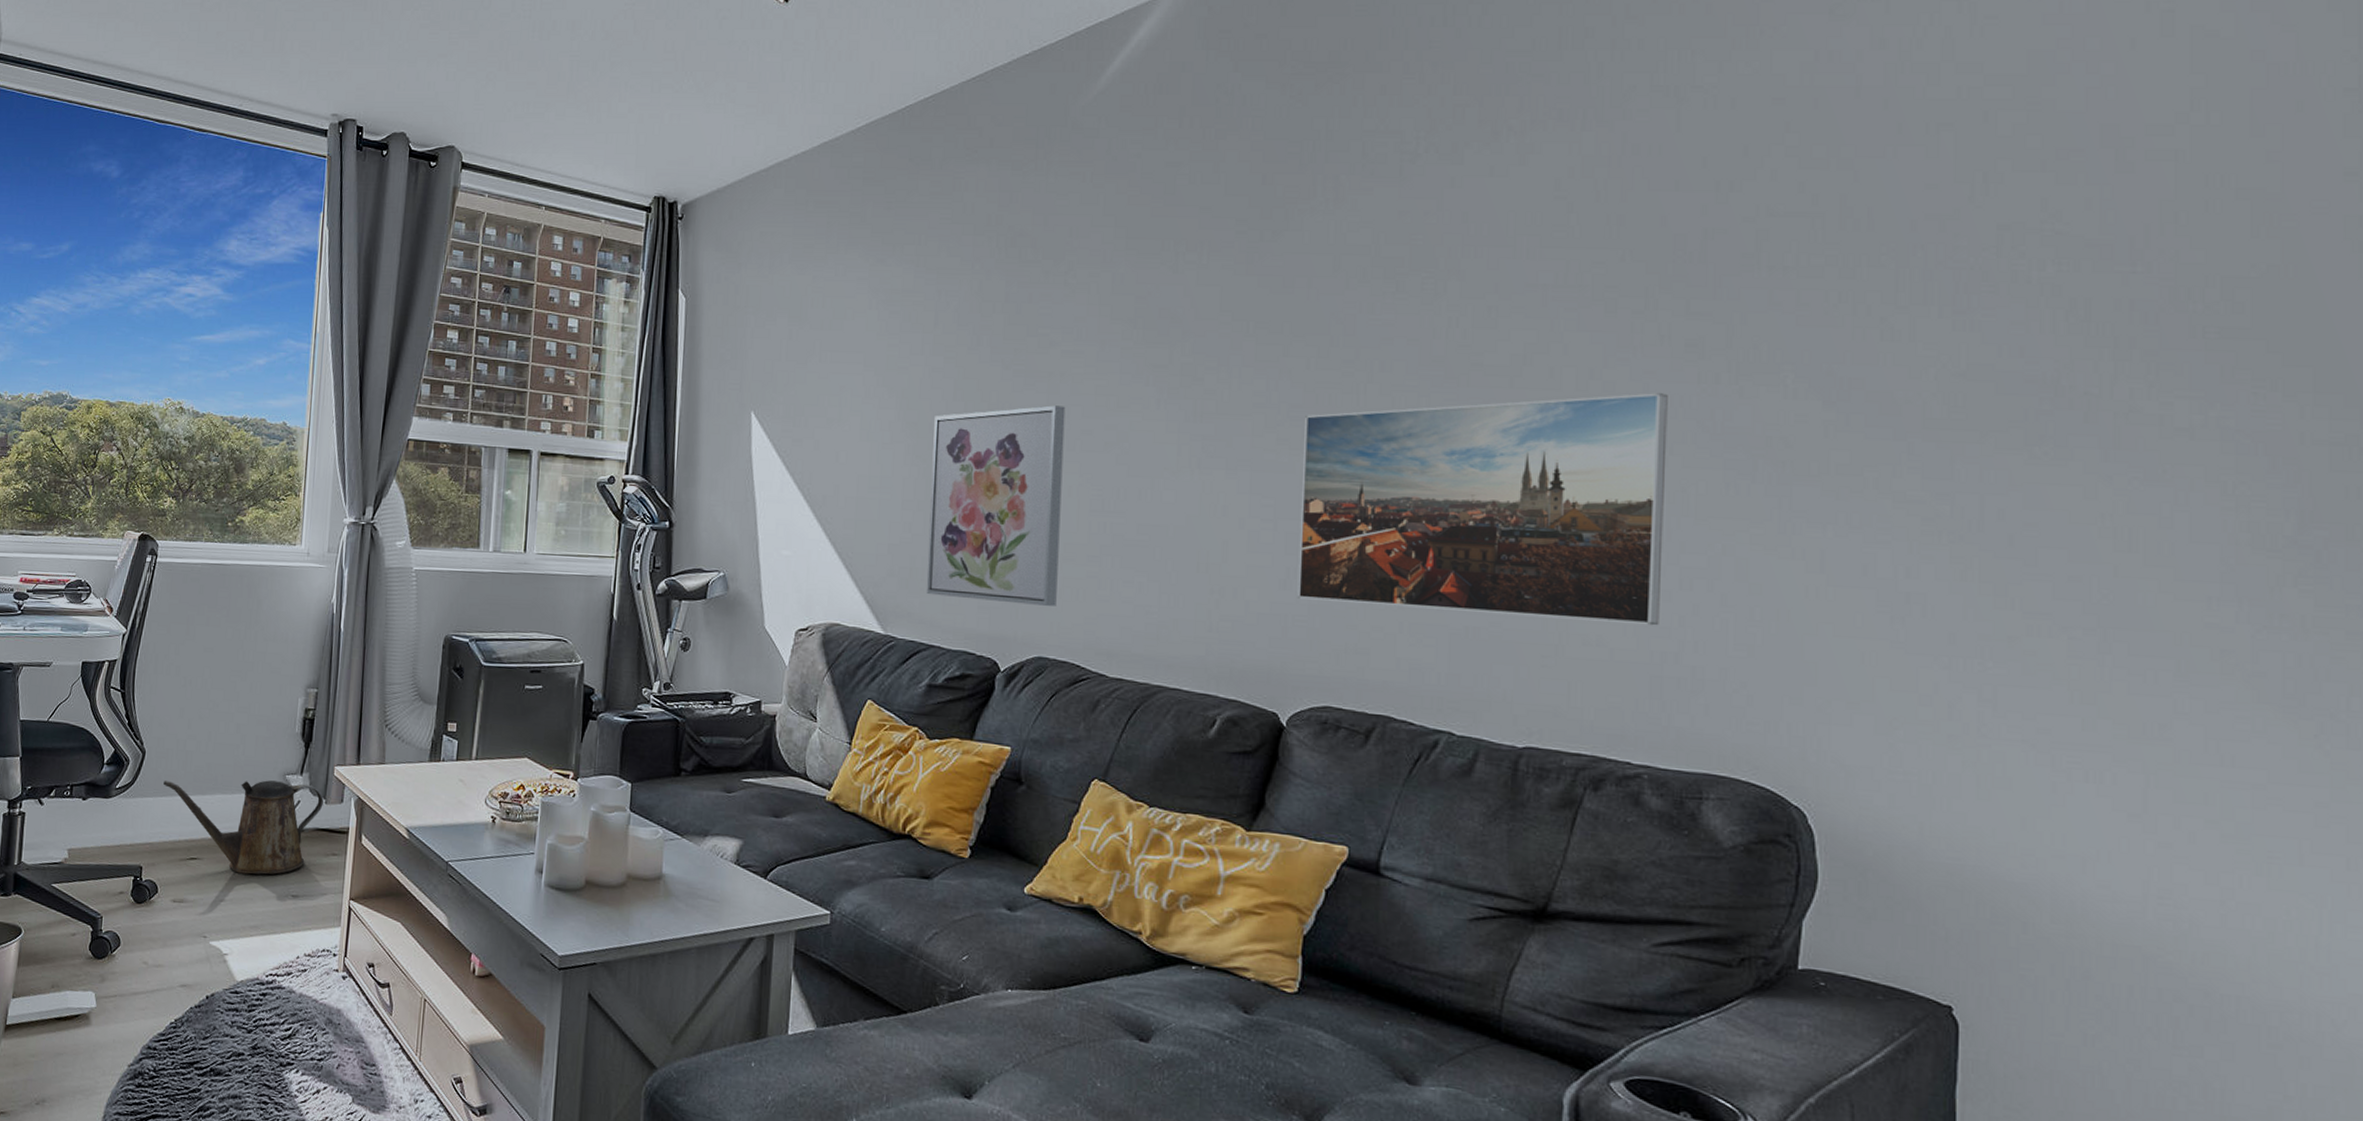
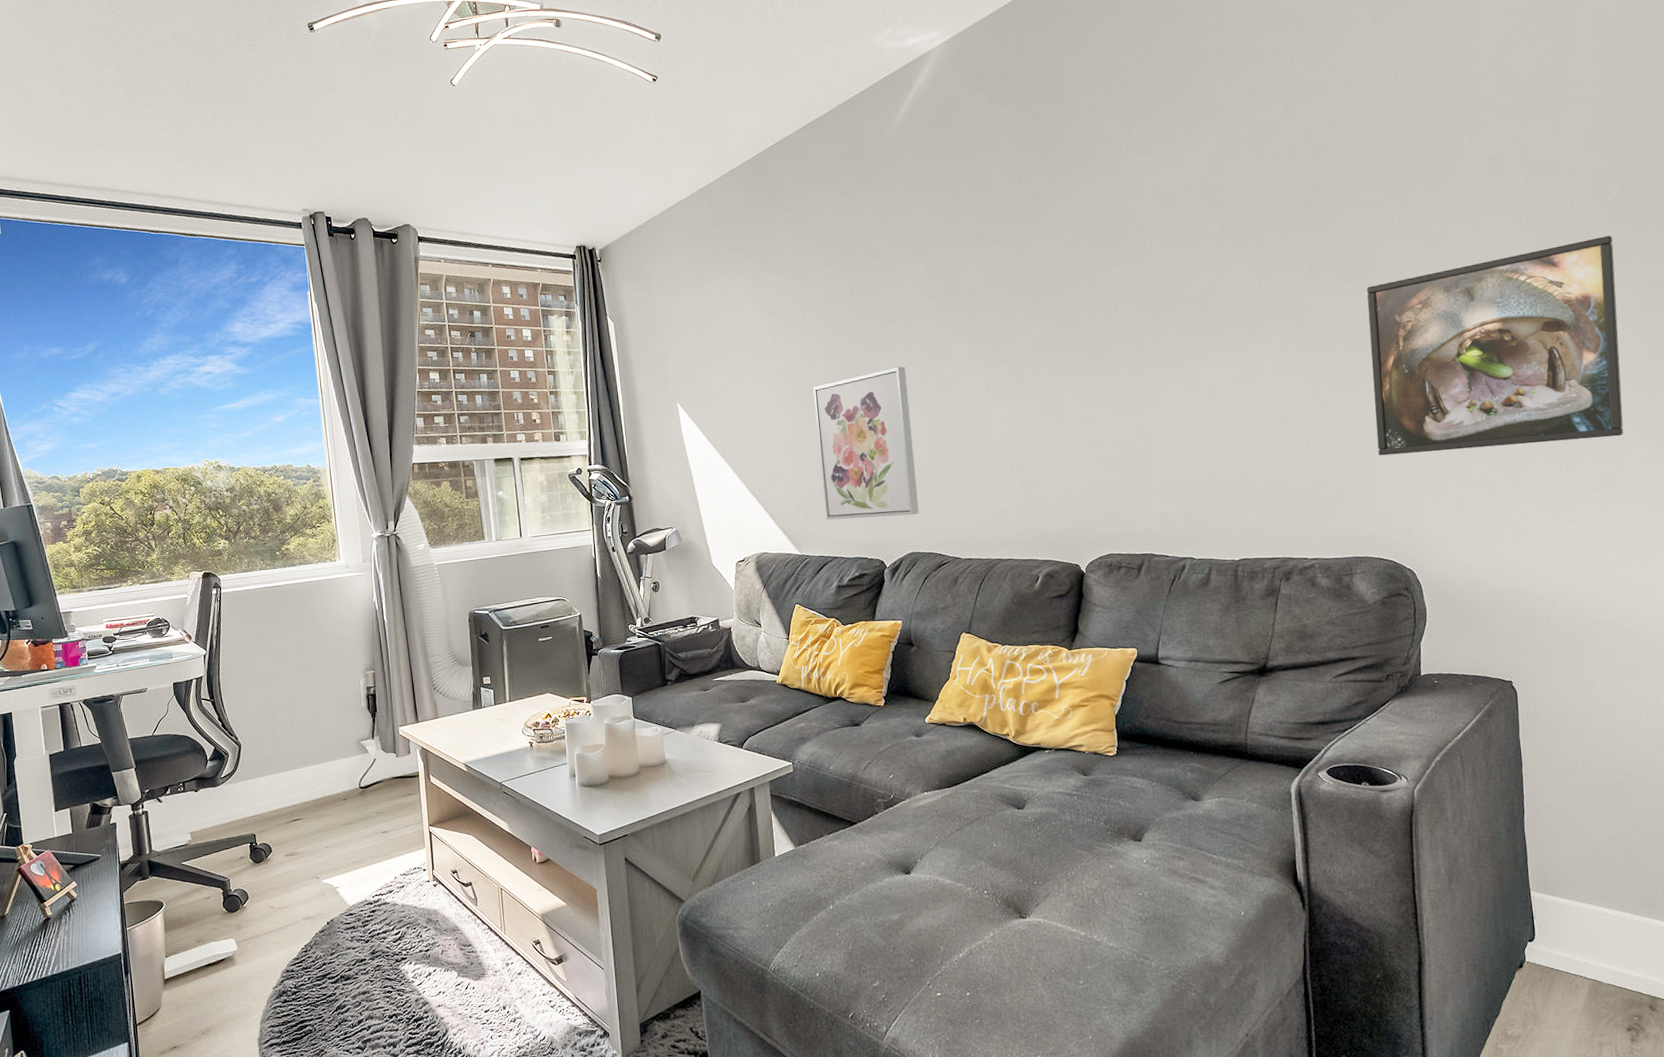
watering can: present [163,780,324,875] -> none [261,745,395,824]
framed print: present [1297,393,1668,626] -> none [1070,301,1314,481]
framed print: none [1765,360,2199,665] -> present [1366,235,1624,456]

